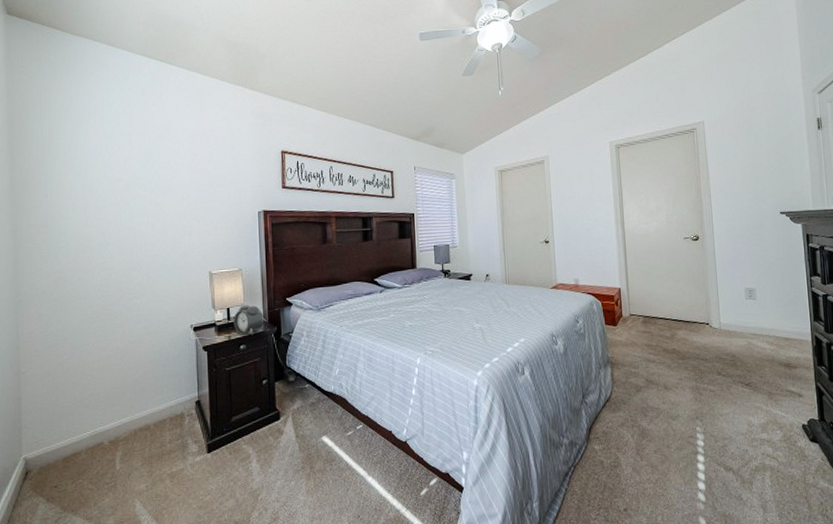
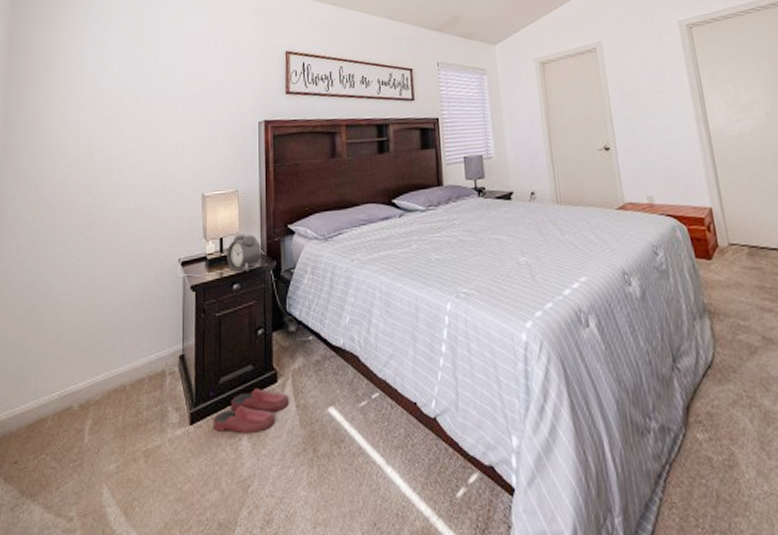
slippers: none [227,423,290,458] -> present [213,387,289,434]

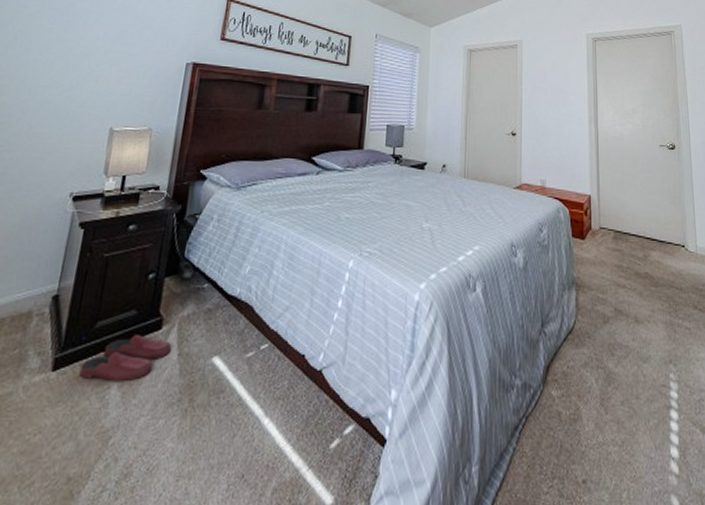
alarm clock: present [227,233,261,272] -> none [126,173,168,214]

